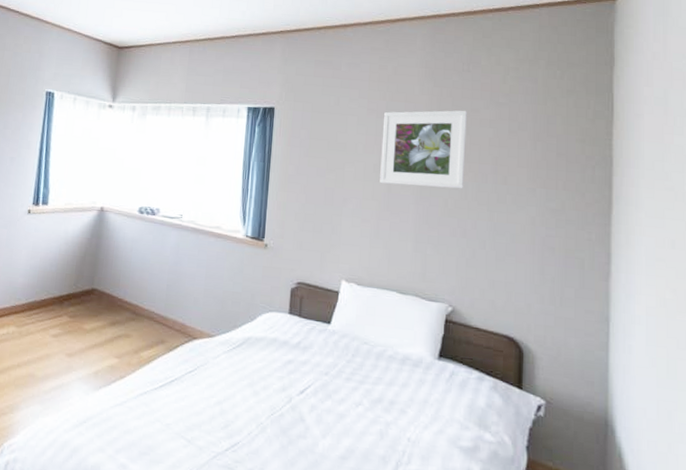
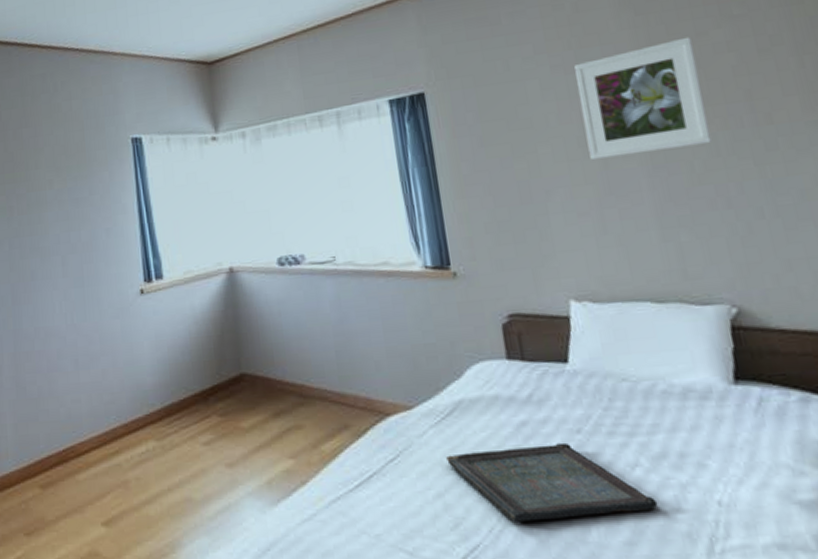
serving tray: none [230,375,368,437] -> present [446,442,658,522]

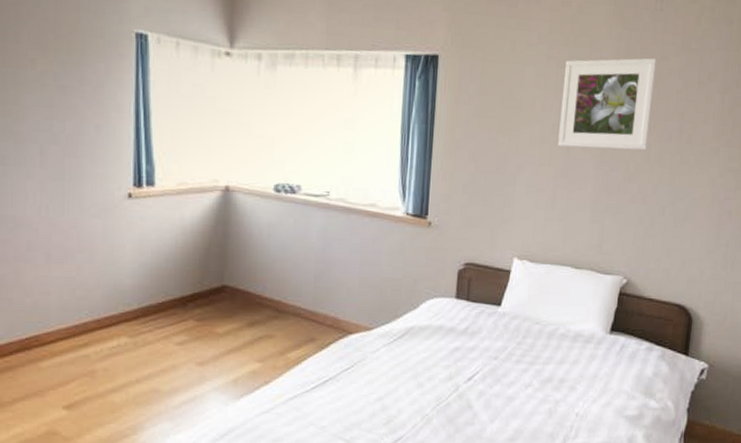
serving tray: present [446,442,658,522] -> none [391,365,537,421]

